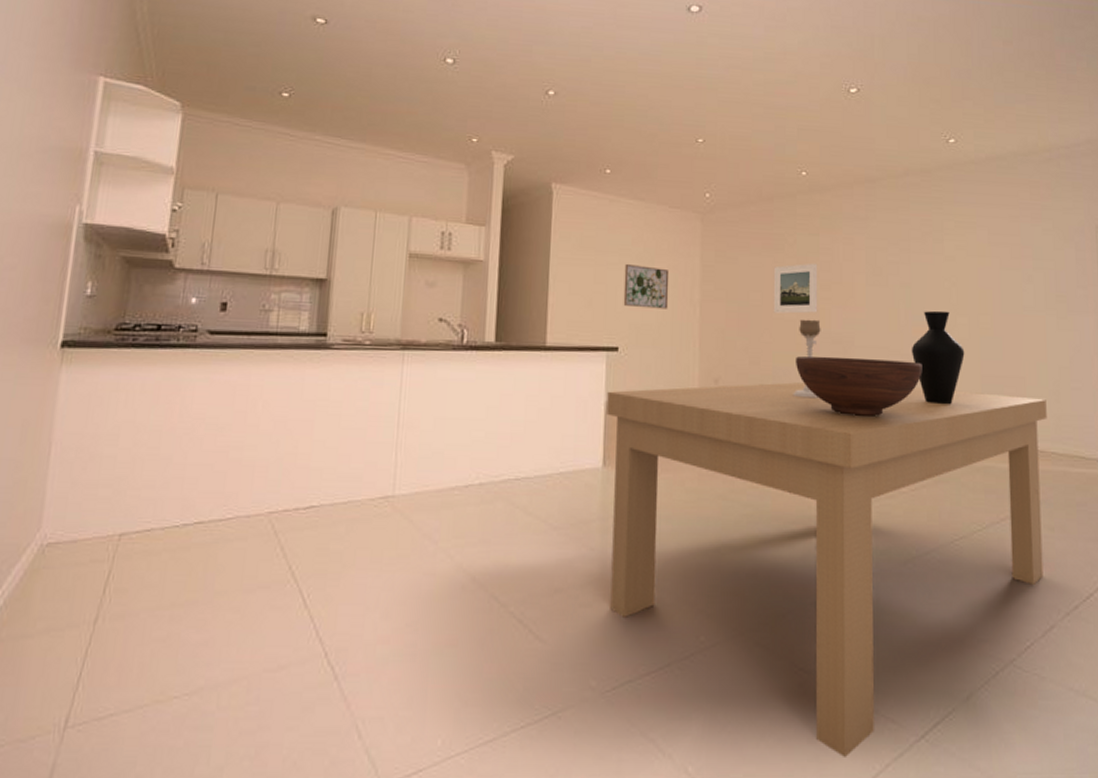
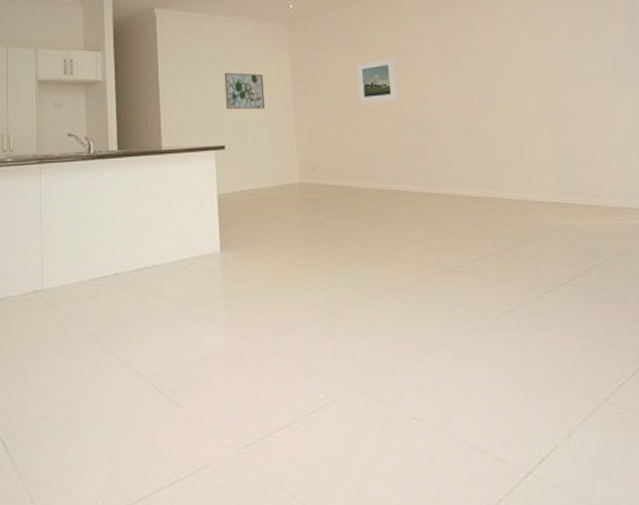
dining table: present [606,382,1047,757] -> none [219,159,628,495]
candle holder: present [793,319,821,399] -> none [383,106,407,177]
fruit bowl: present [796,356,923,416] -> none [383,136,499,189]
vase: present [911,310,965,405] -> none [486,89,536,173]

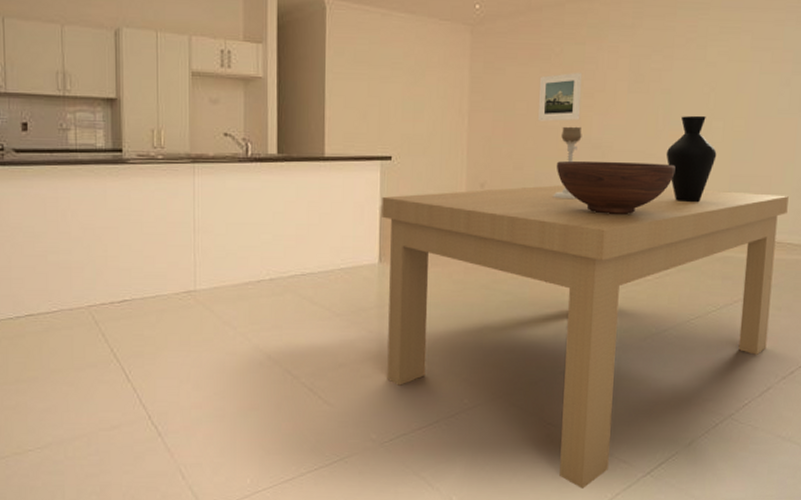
dining table: none [219,159,628,495] -> present [381,185,789,489]
wall art: present [224,72,266,110] -> none [396,76,440,120]
candle holder: none [383,106,407,177] -> present [553,126,582,200]
fruit bowl: none [383,136,499,189] -> present [557,160,676,214]
vase: none [486,89,536,173] -> present [666,115,717,203]

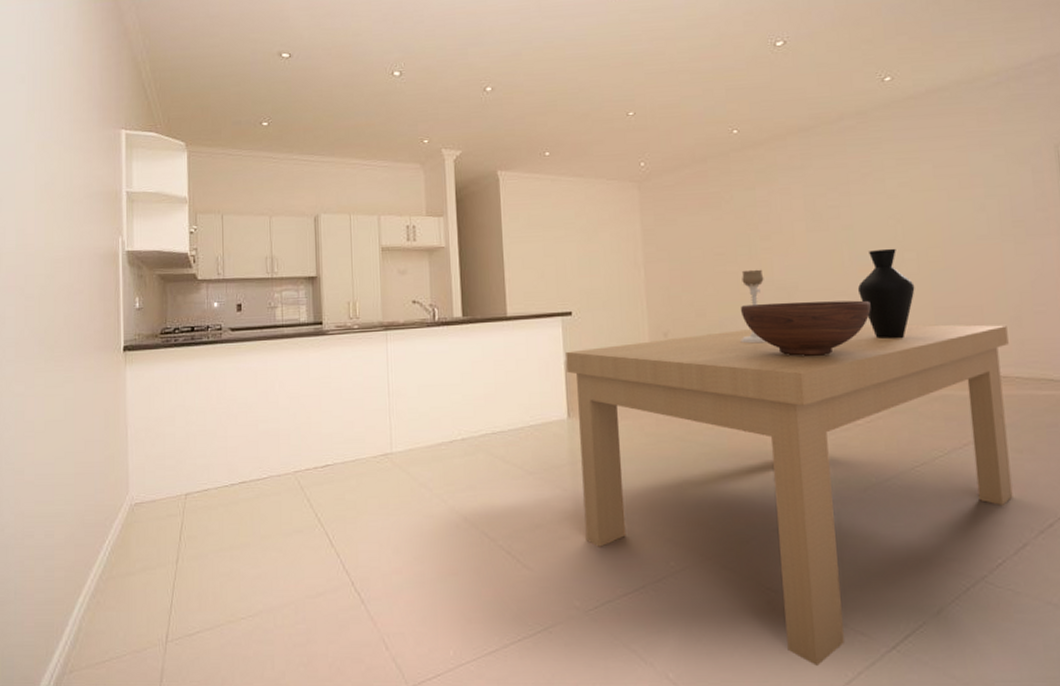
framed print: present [537,72,583,121] -> none [712,216,760,267]

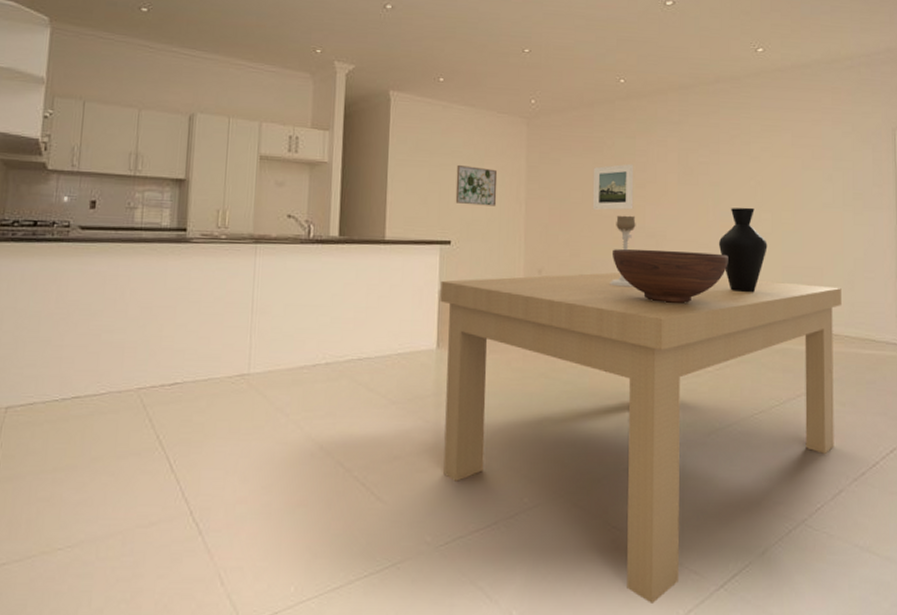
wall art: none [570,235,615,275] -> present [455,164,498,206]
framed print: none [712,216,760,267] -> present [592,163,634,210]

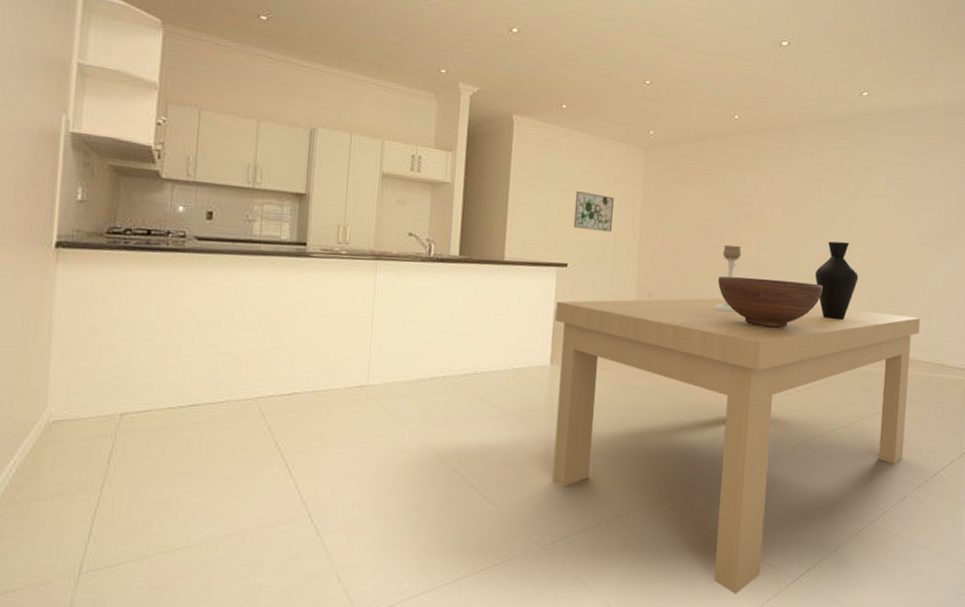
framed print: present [592,163,634,210] -> none [702,196,743,240]

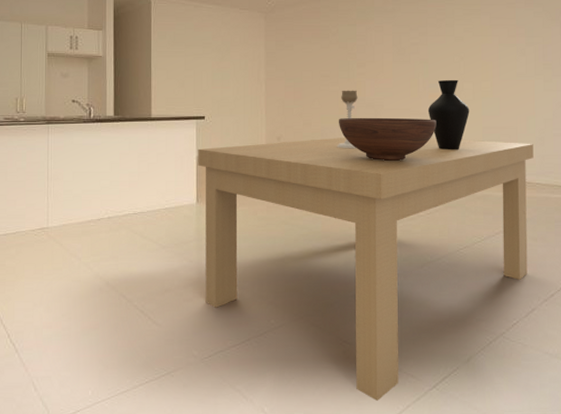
wall art: present [573,190,615,232] -> none [207,53,241,87]

